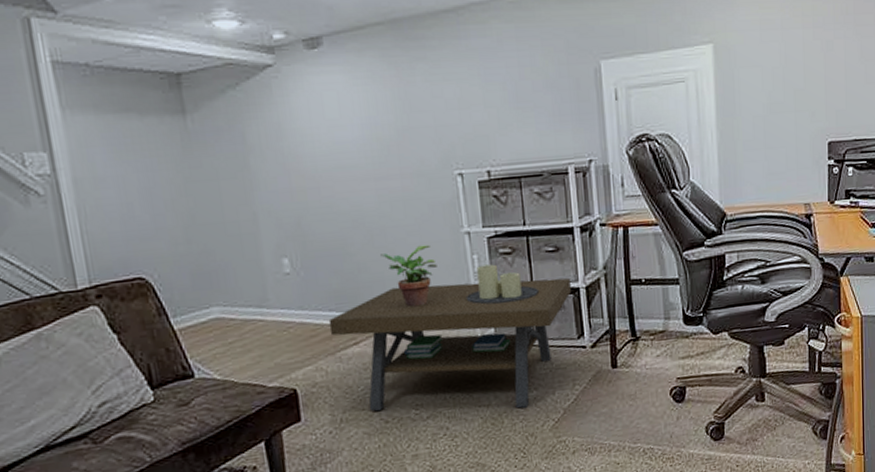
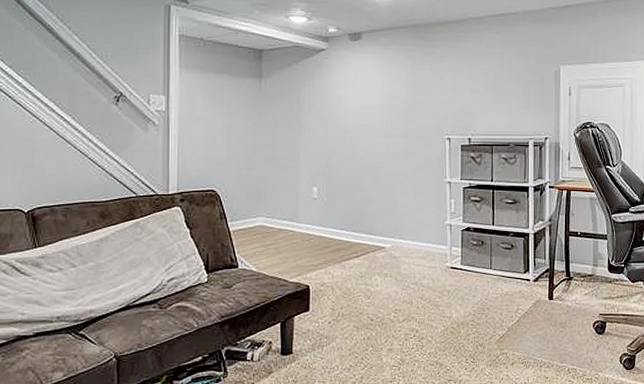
coffee table: present [328,264,571,411] -> none [339,208,522,323]
potted plant: present [381,244,437,308] -> none [384,188,424,234]

